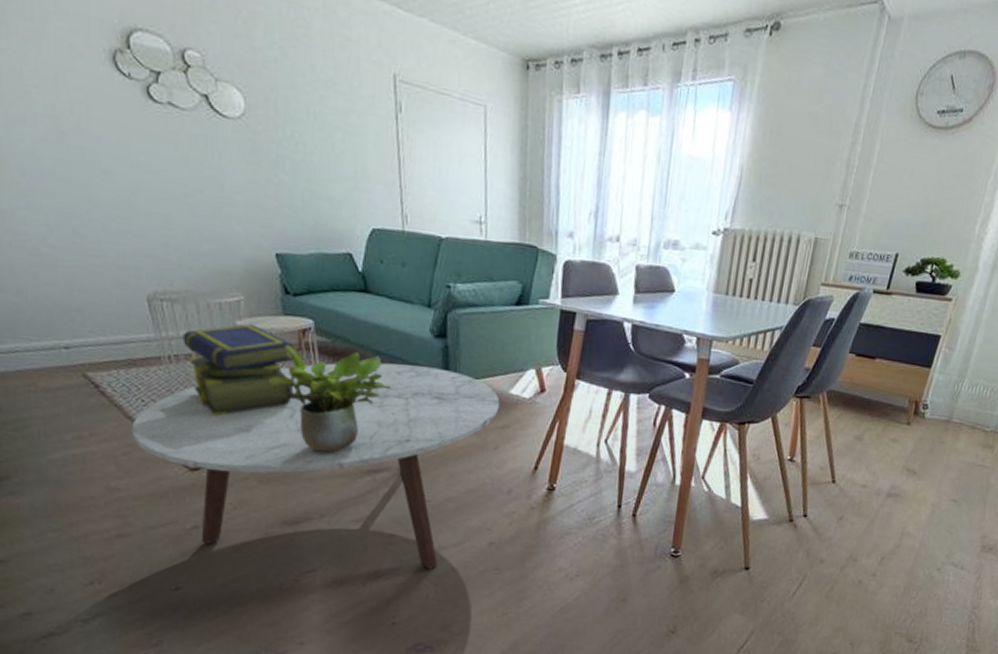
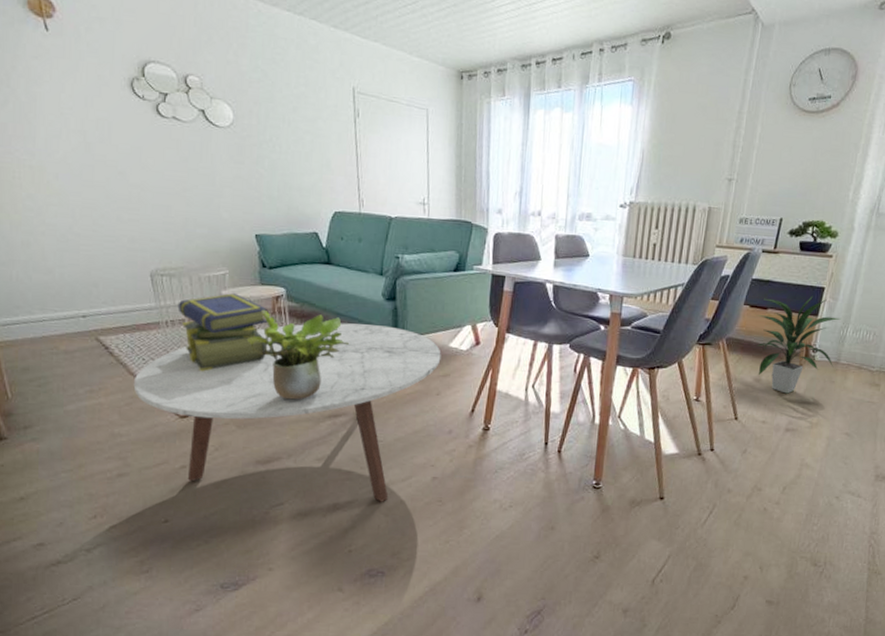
indoor plant: none [861,344,957,455] -> present [756,296,841,394]

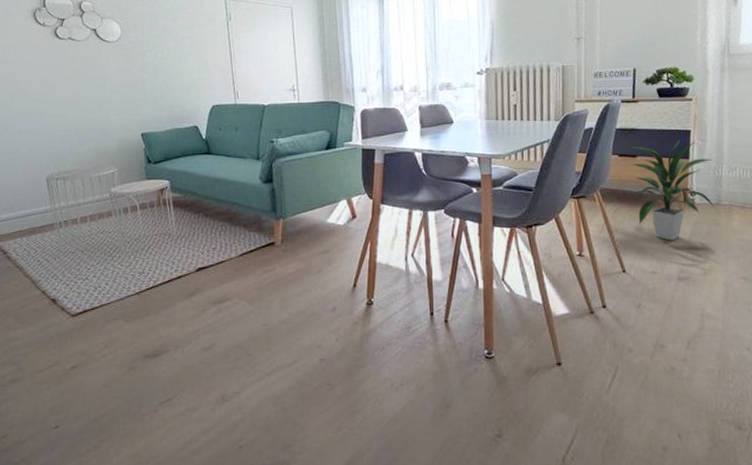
coffee table: present [133,323,441,502] -> none [28,208,320,390]
stack of books: present [177,292,268,372] -> none [70,189,154,268]
potted plant: present [246,309,349,400] -> none [134,202,230,289]

